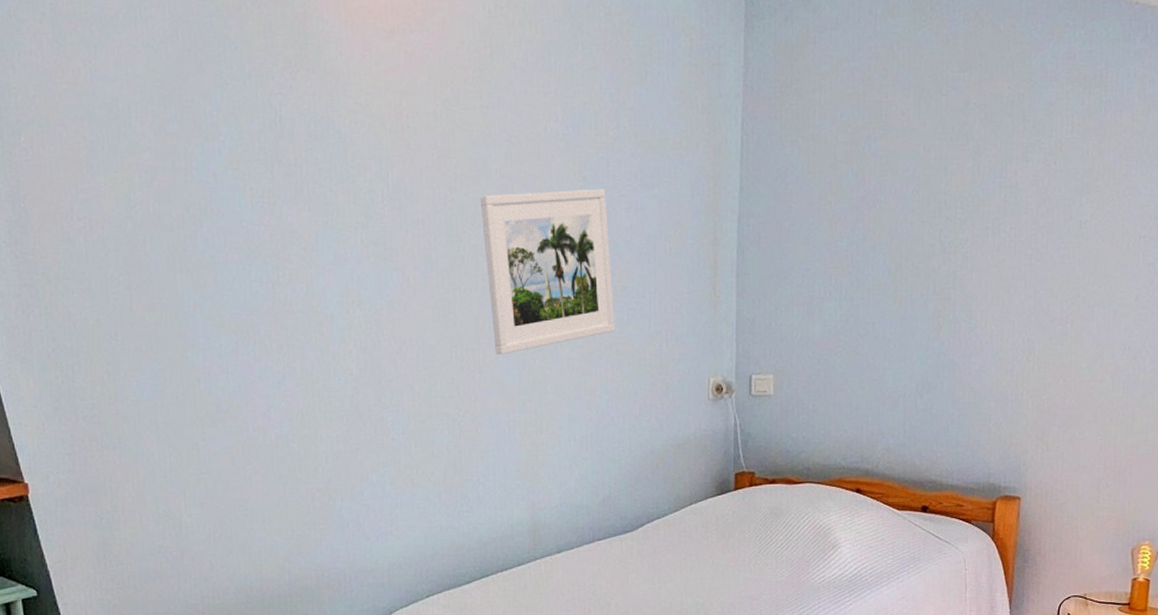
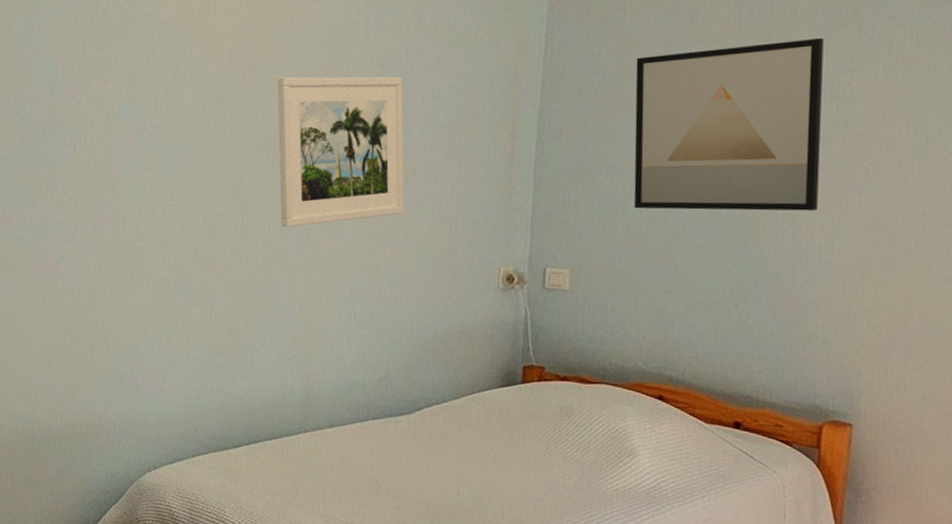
wall art: none [826,128,993,310] -> present [633,37,824,211]

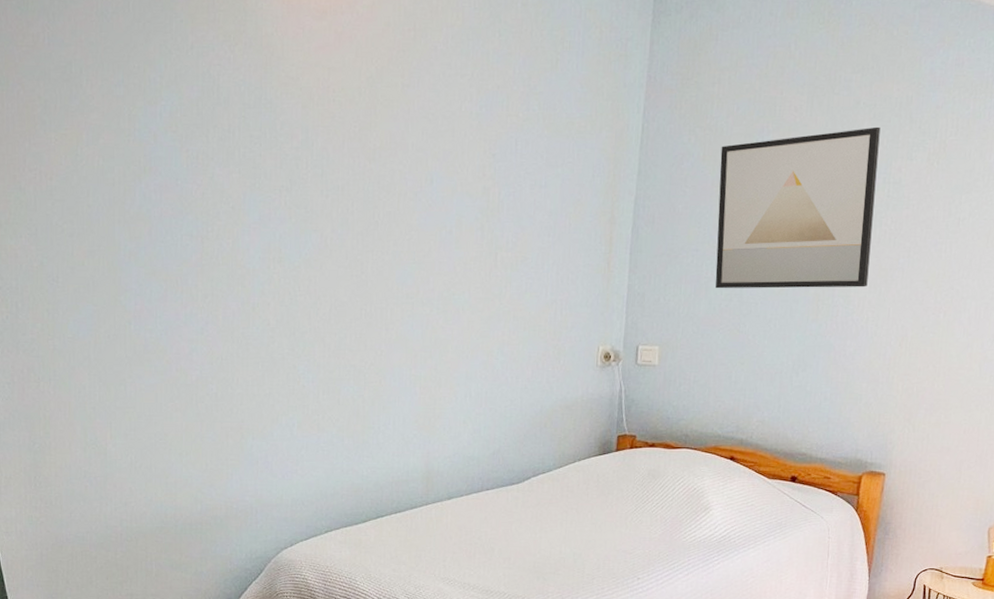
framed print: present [277,76,404,228] -> none [396,166,515,315]

